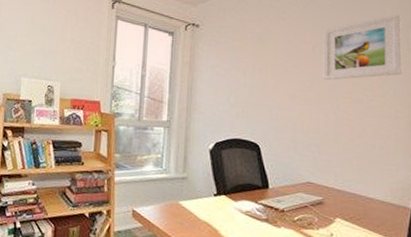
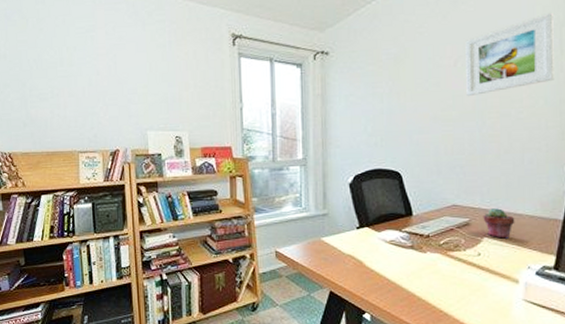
potted succulent: none [336,189,367,222] -> present [483,208,515,239]

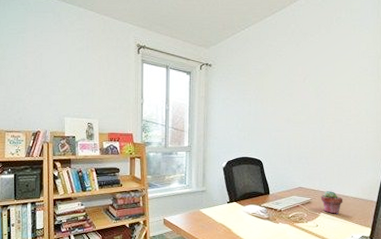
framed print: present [465,12,555,97] -> none [312,47,374,106]

